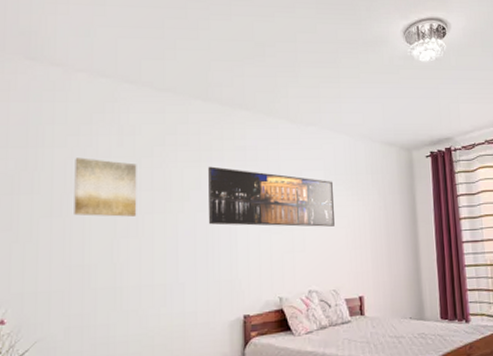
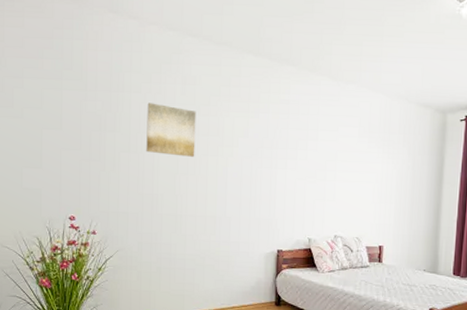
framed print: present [208,166,335,227] -> none [253,117,366,181]

